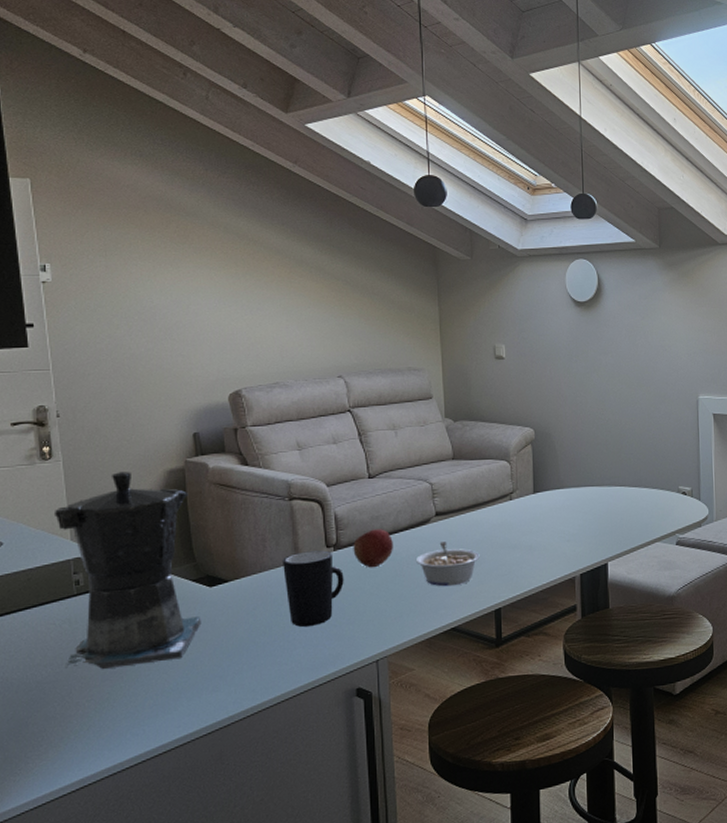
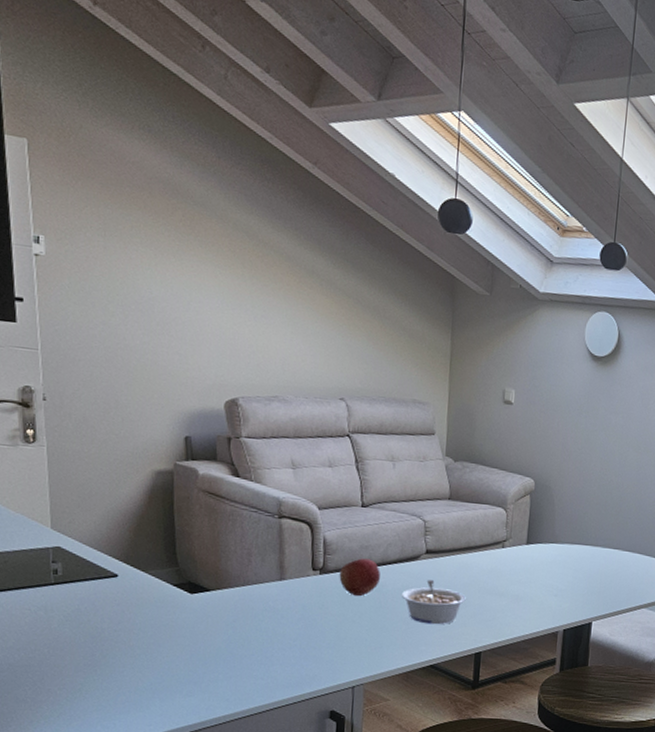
coffee maker: present [53,472,202,670] -> none [34,466,180,661]
mug: present [282,550,344,628] -> none [266,571,328,646]

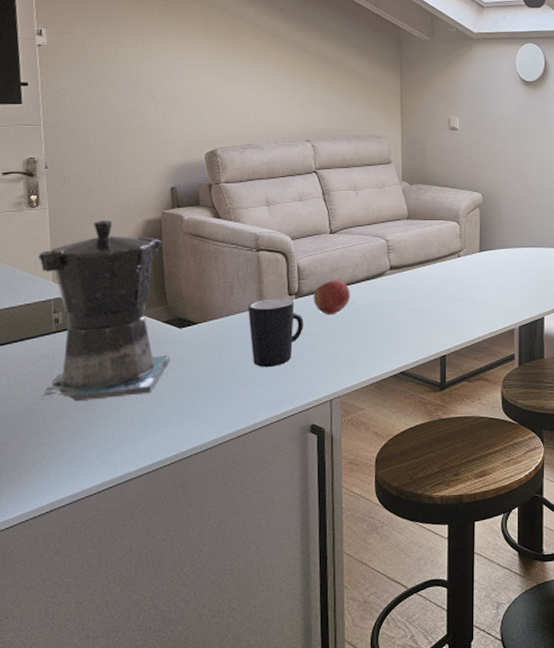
coffee maker: none [34,466,180,661] -> present [37,221,171,402]
mug: none [266,571,328,646] -> present [247,298,304,368]
legume: present [401,580,466,625] -> none [369,293,429,334]

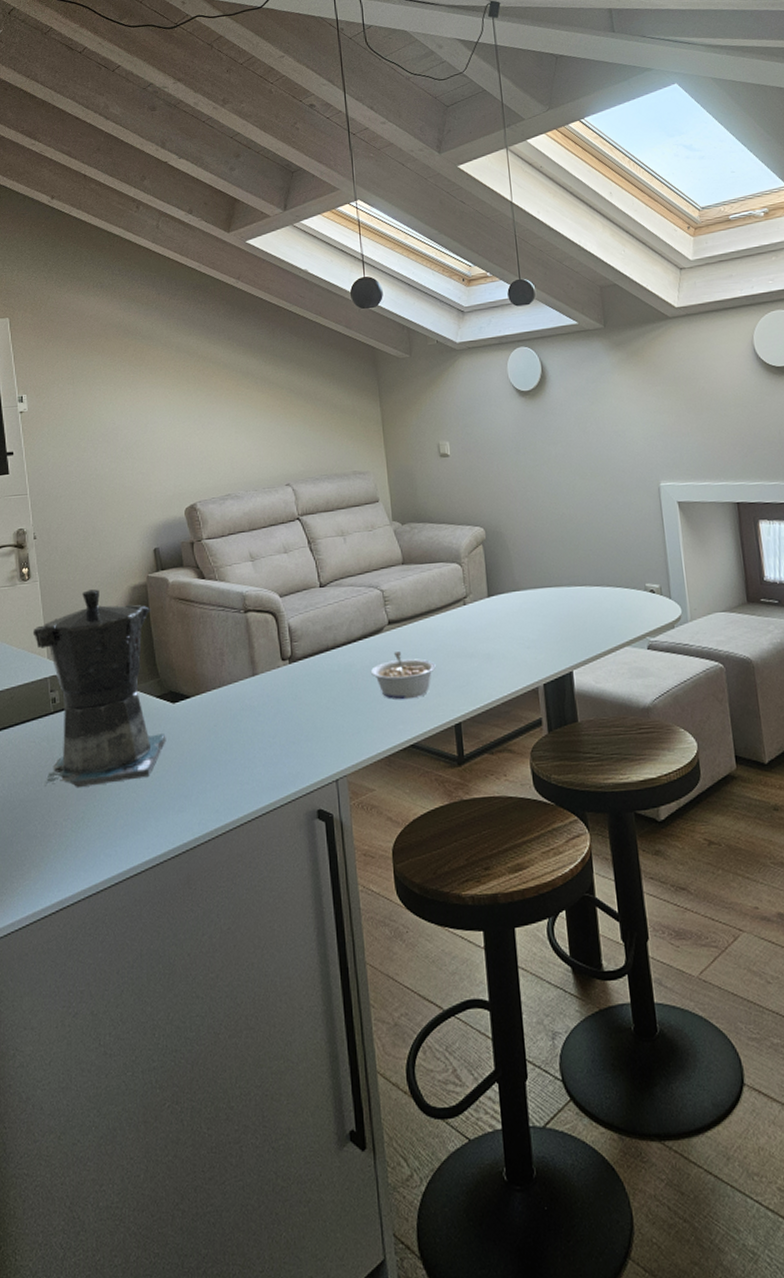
mug: present [247,298,304,368] -> none [239,663,300,745]
apple: present [313,280,350,315] -> none [307,639,348,681]
legume: none [369,293,429,334] -> present [370,651,436,700]

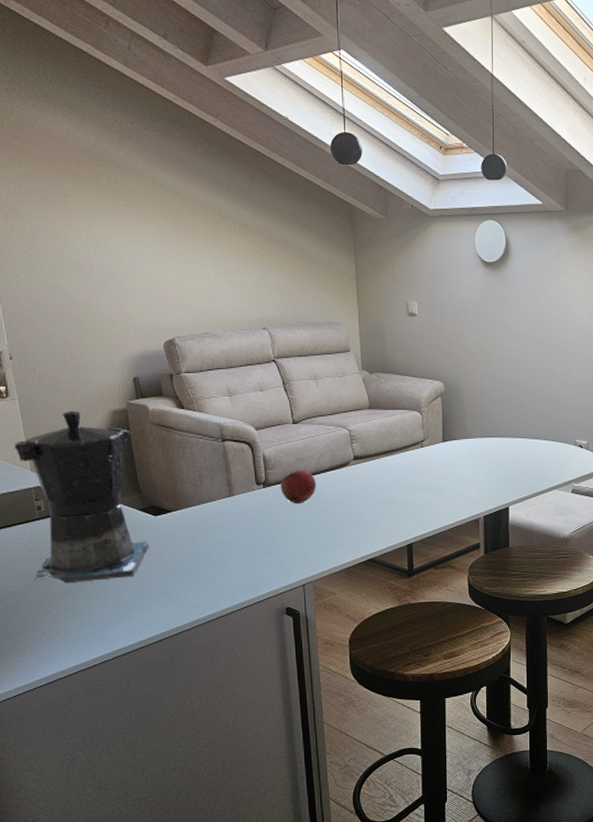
apple: none [307,639,348,681] -> present [280,470,316,504]
legume: present [370,651,436,700] -> none [336,483,394,523]

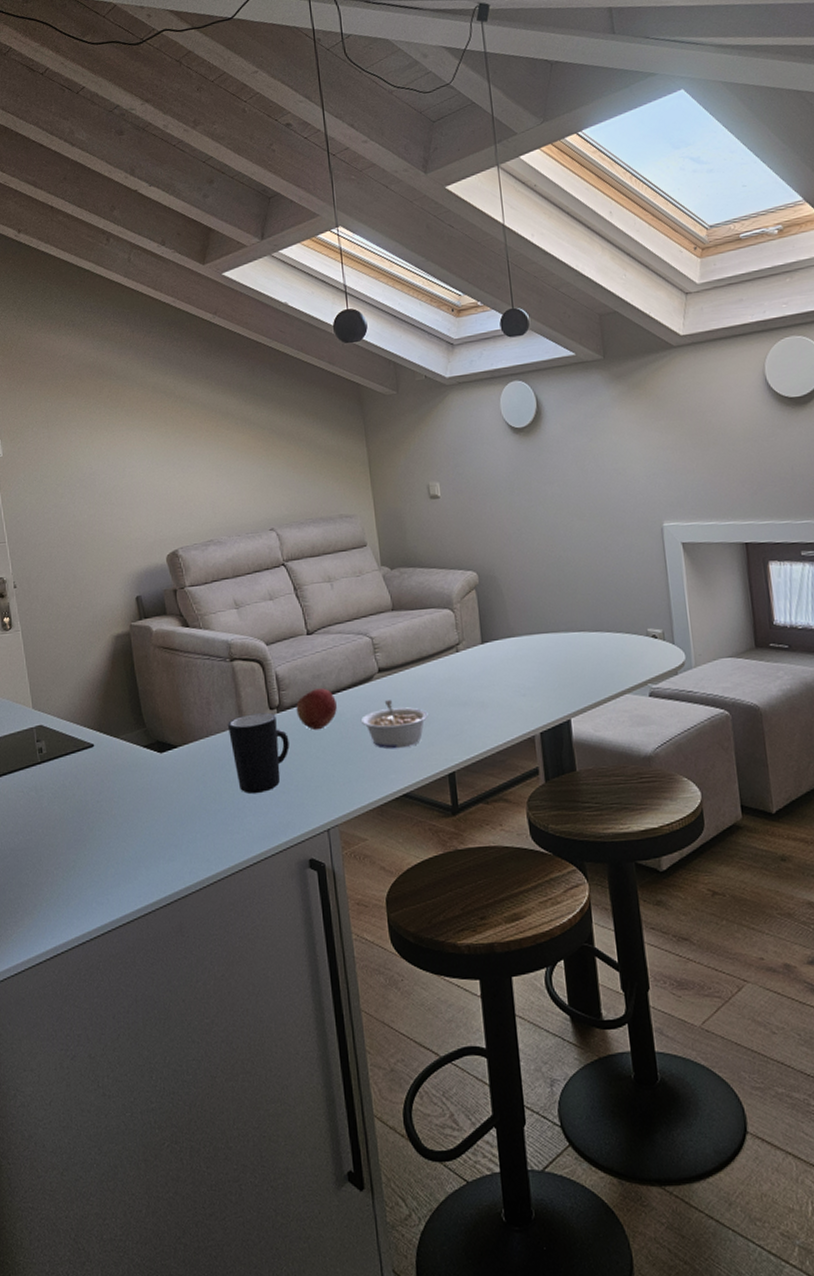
coffee maker: present [14,411,149,584] -> none [16,638,155,838]
mug: none [217,487,273,554] -> present [227,712,290,794]
legume: none [336,483,394,523] -> present [360,700,428,749]

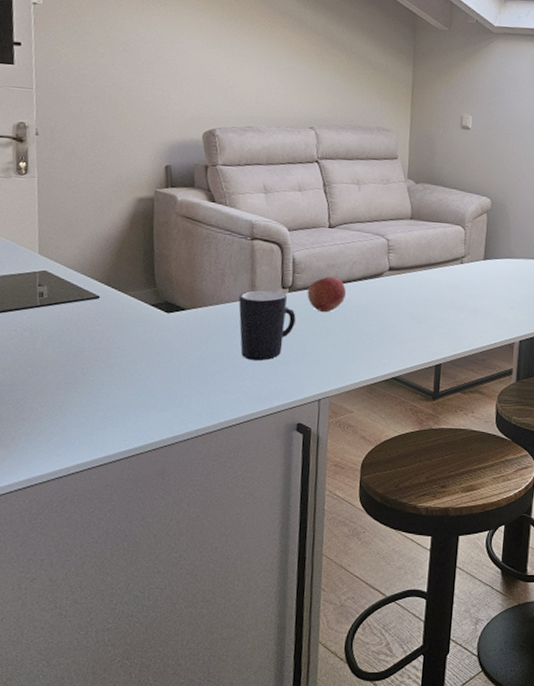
legume: present [360,700,428,749] -> none [365,295,427,339]

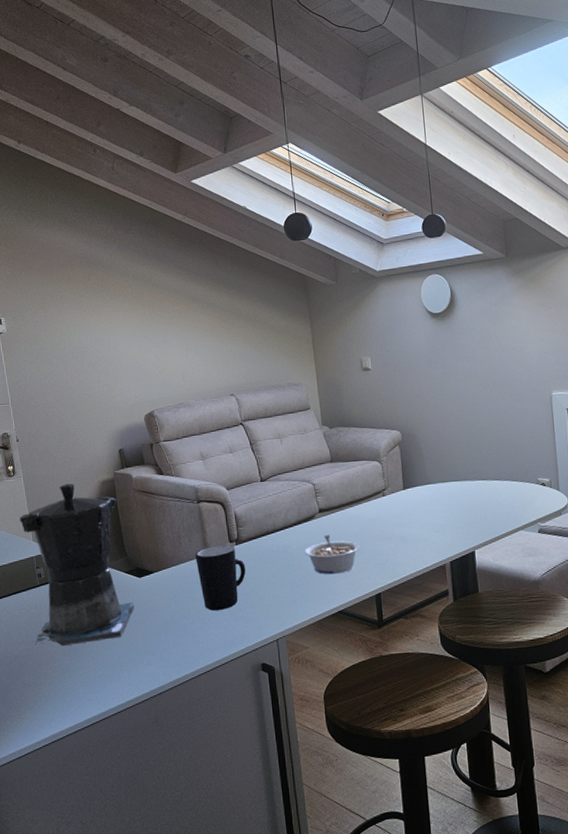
coffee maker: none [23,194,157,379] -> present [19,484,135,647]
apple: present [307,276,346,313] -> none [251,525,285,560]
legume: none [365,295,427,339] -> present [304,535,360,575]

